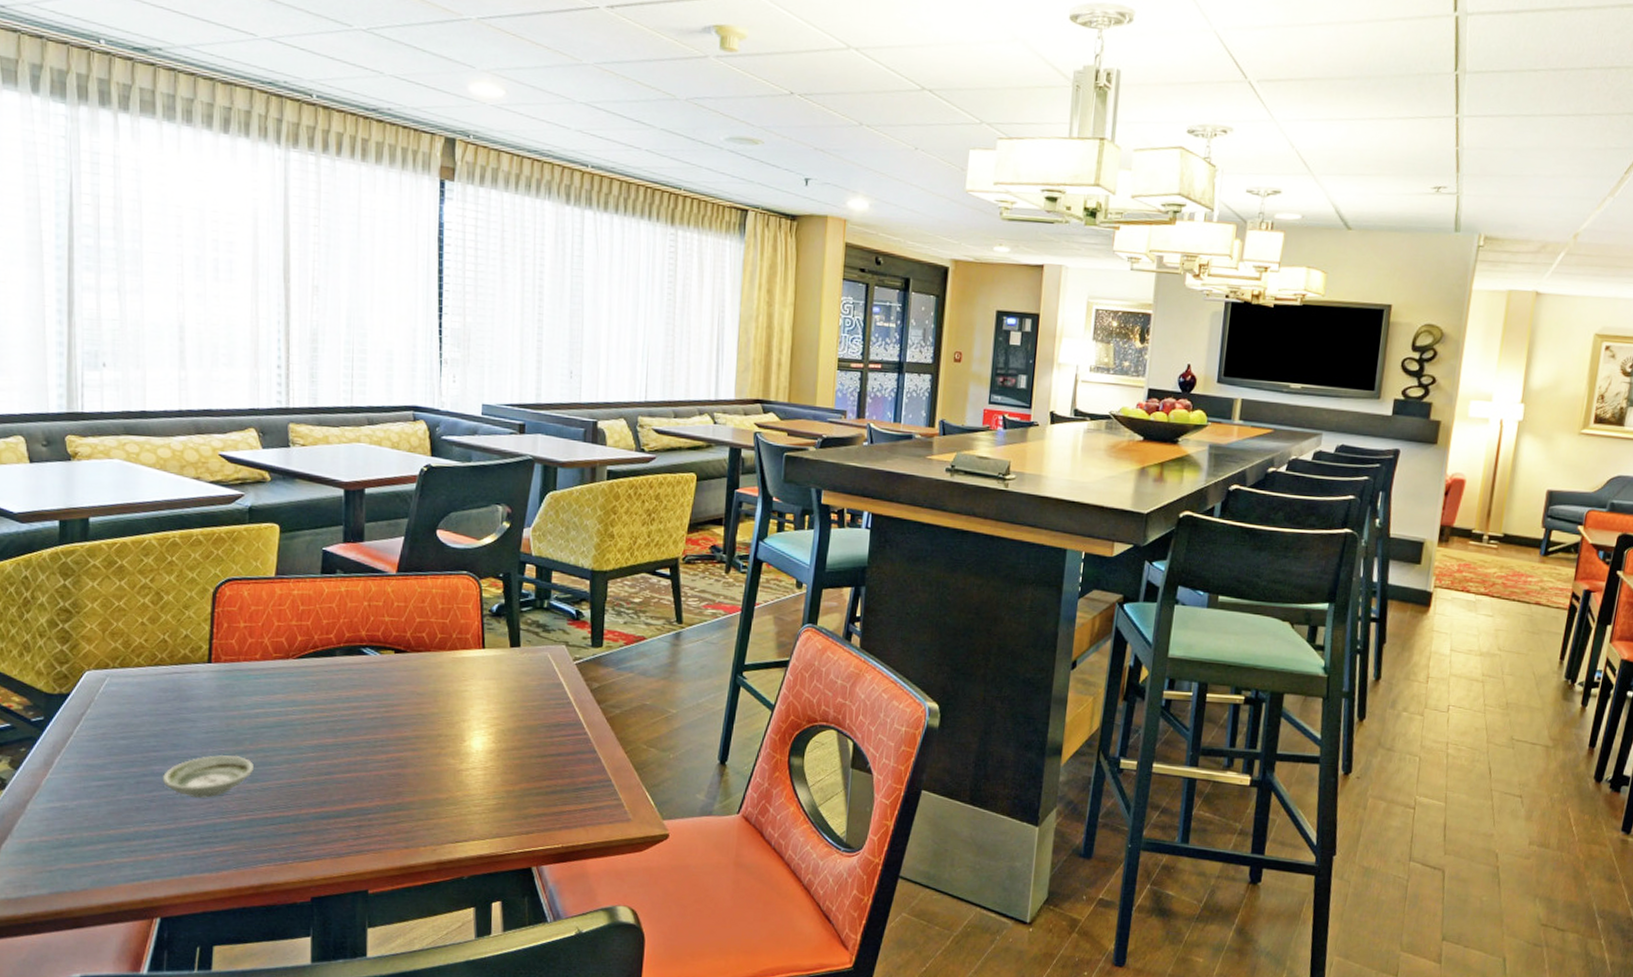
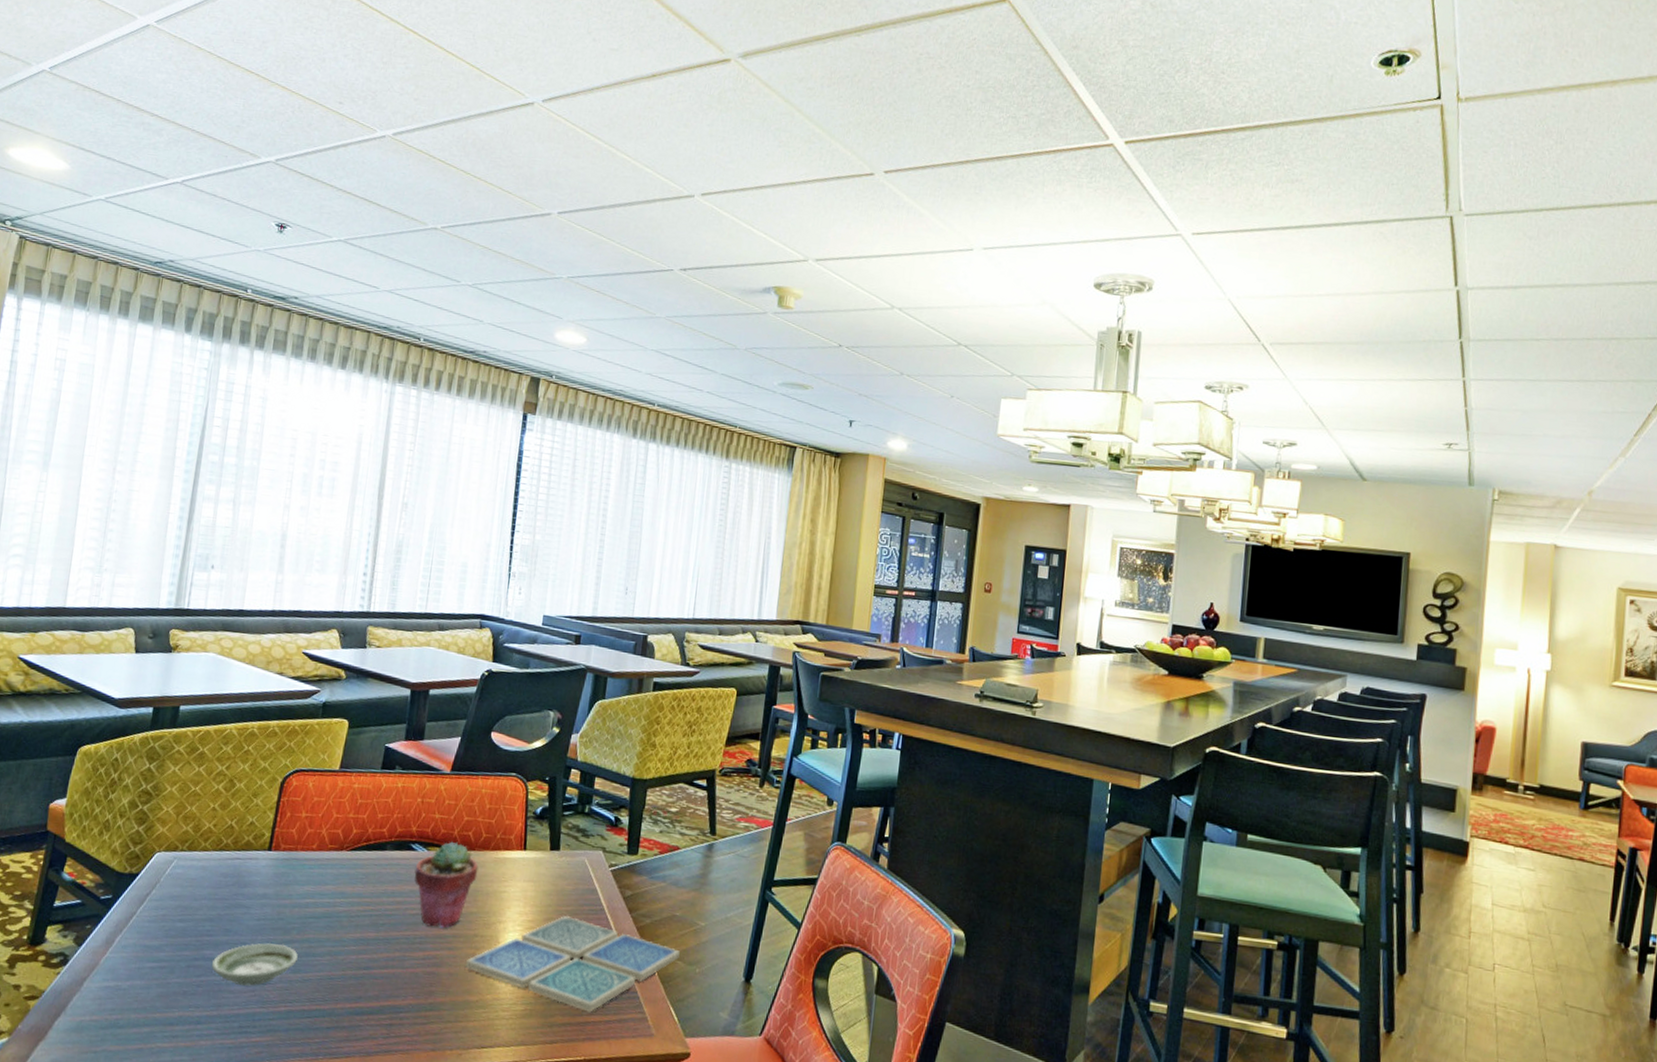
potted succulent: none [368,643,436,730] -> present [413,841,479,928]
drink coaster: none [431,710,652,802] -> present [465,915,680,1012]

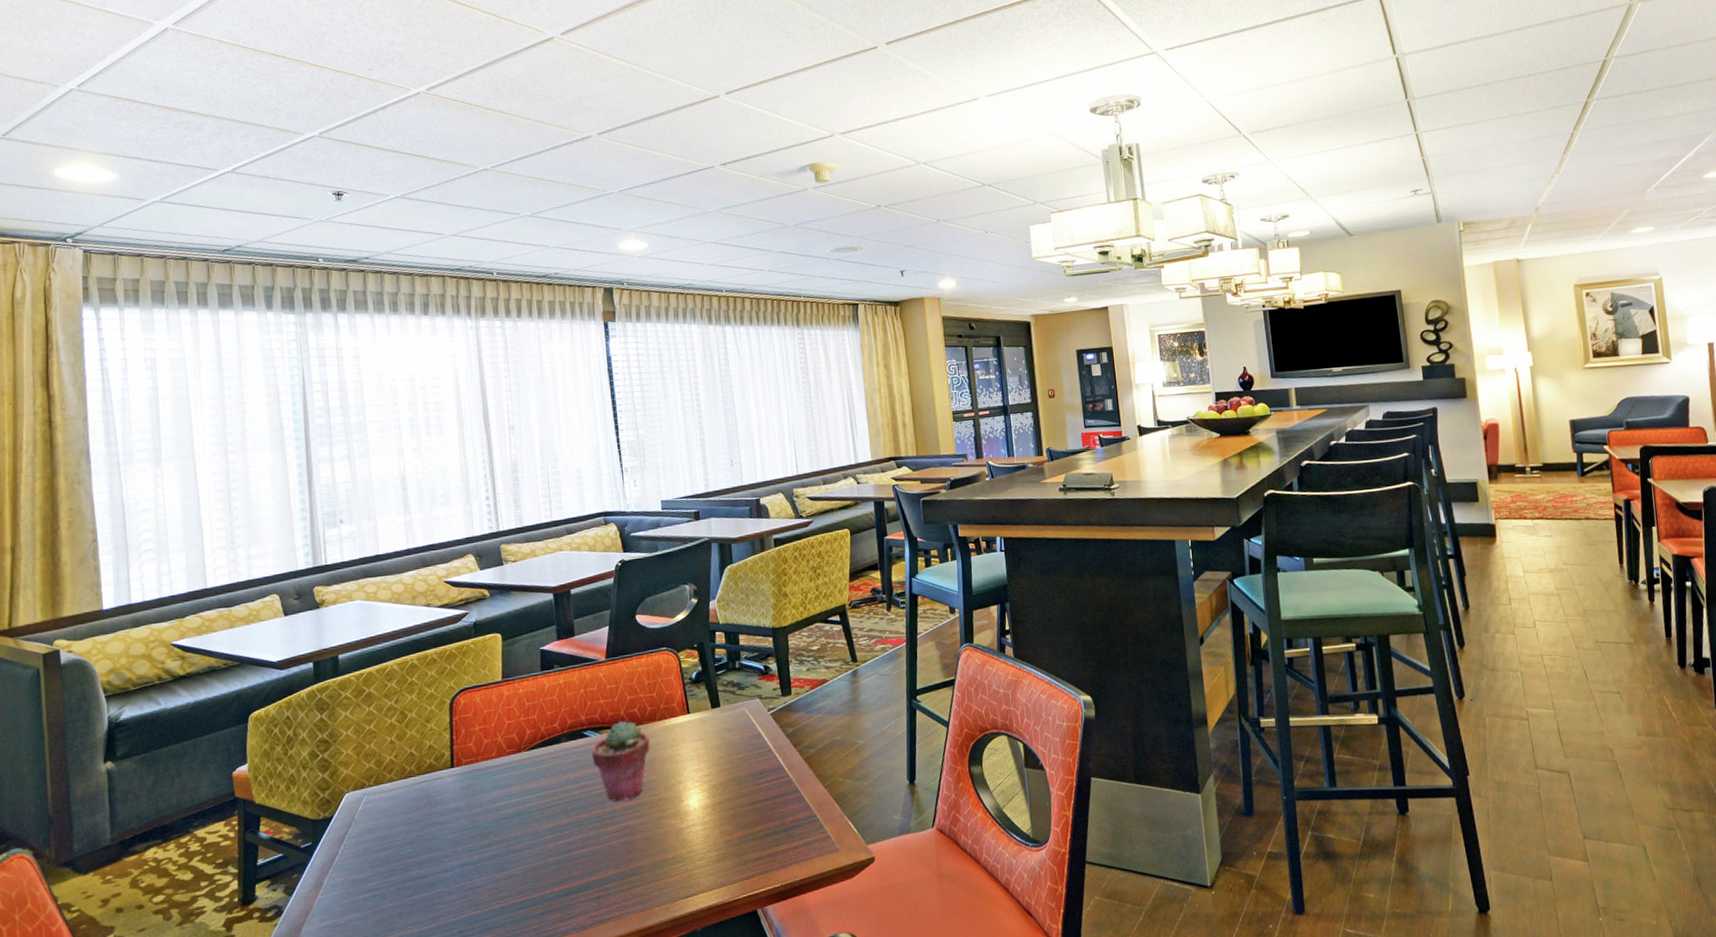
saucer: present [211,943,298,986] -> none [420,849,500,895]
drink coaster: present [465,915,680,1012] -> none [655,762,847,843]

